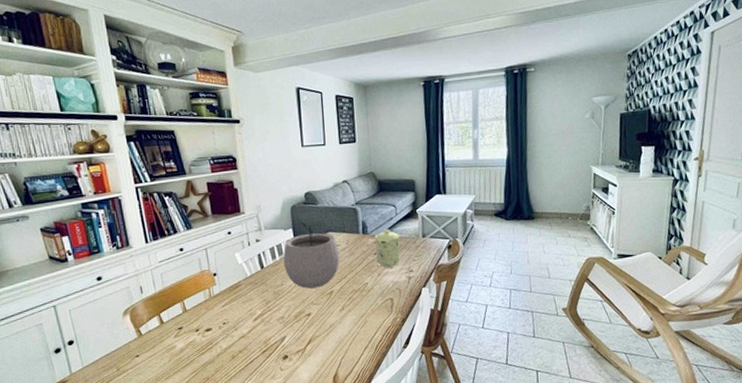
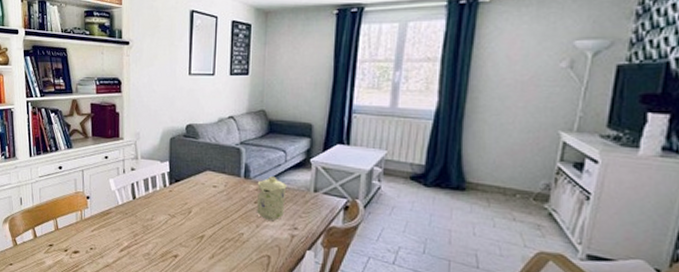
plant pot: present [283,220,340,289] -> none [156,155,216,229]

